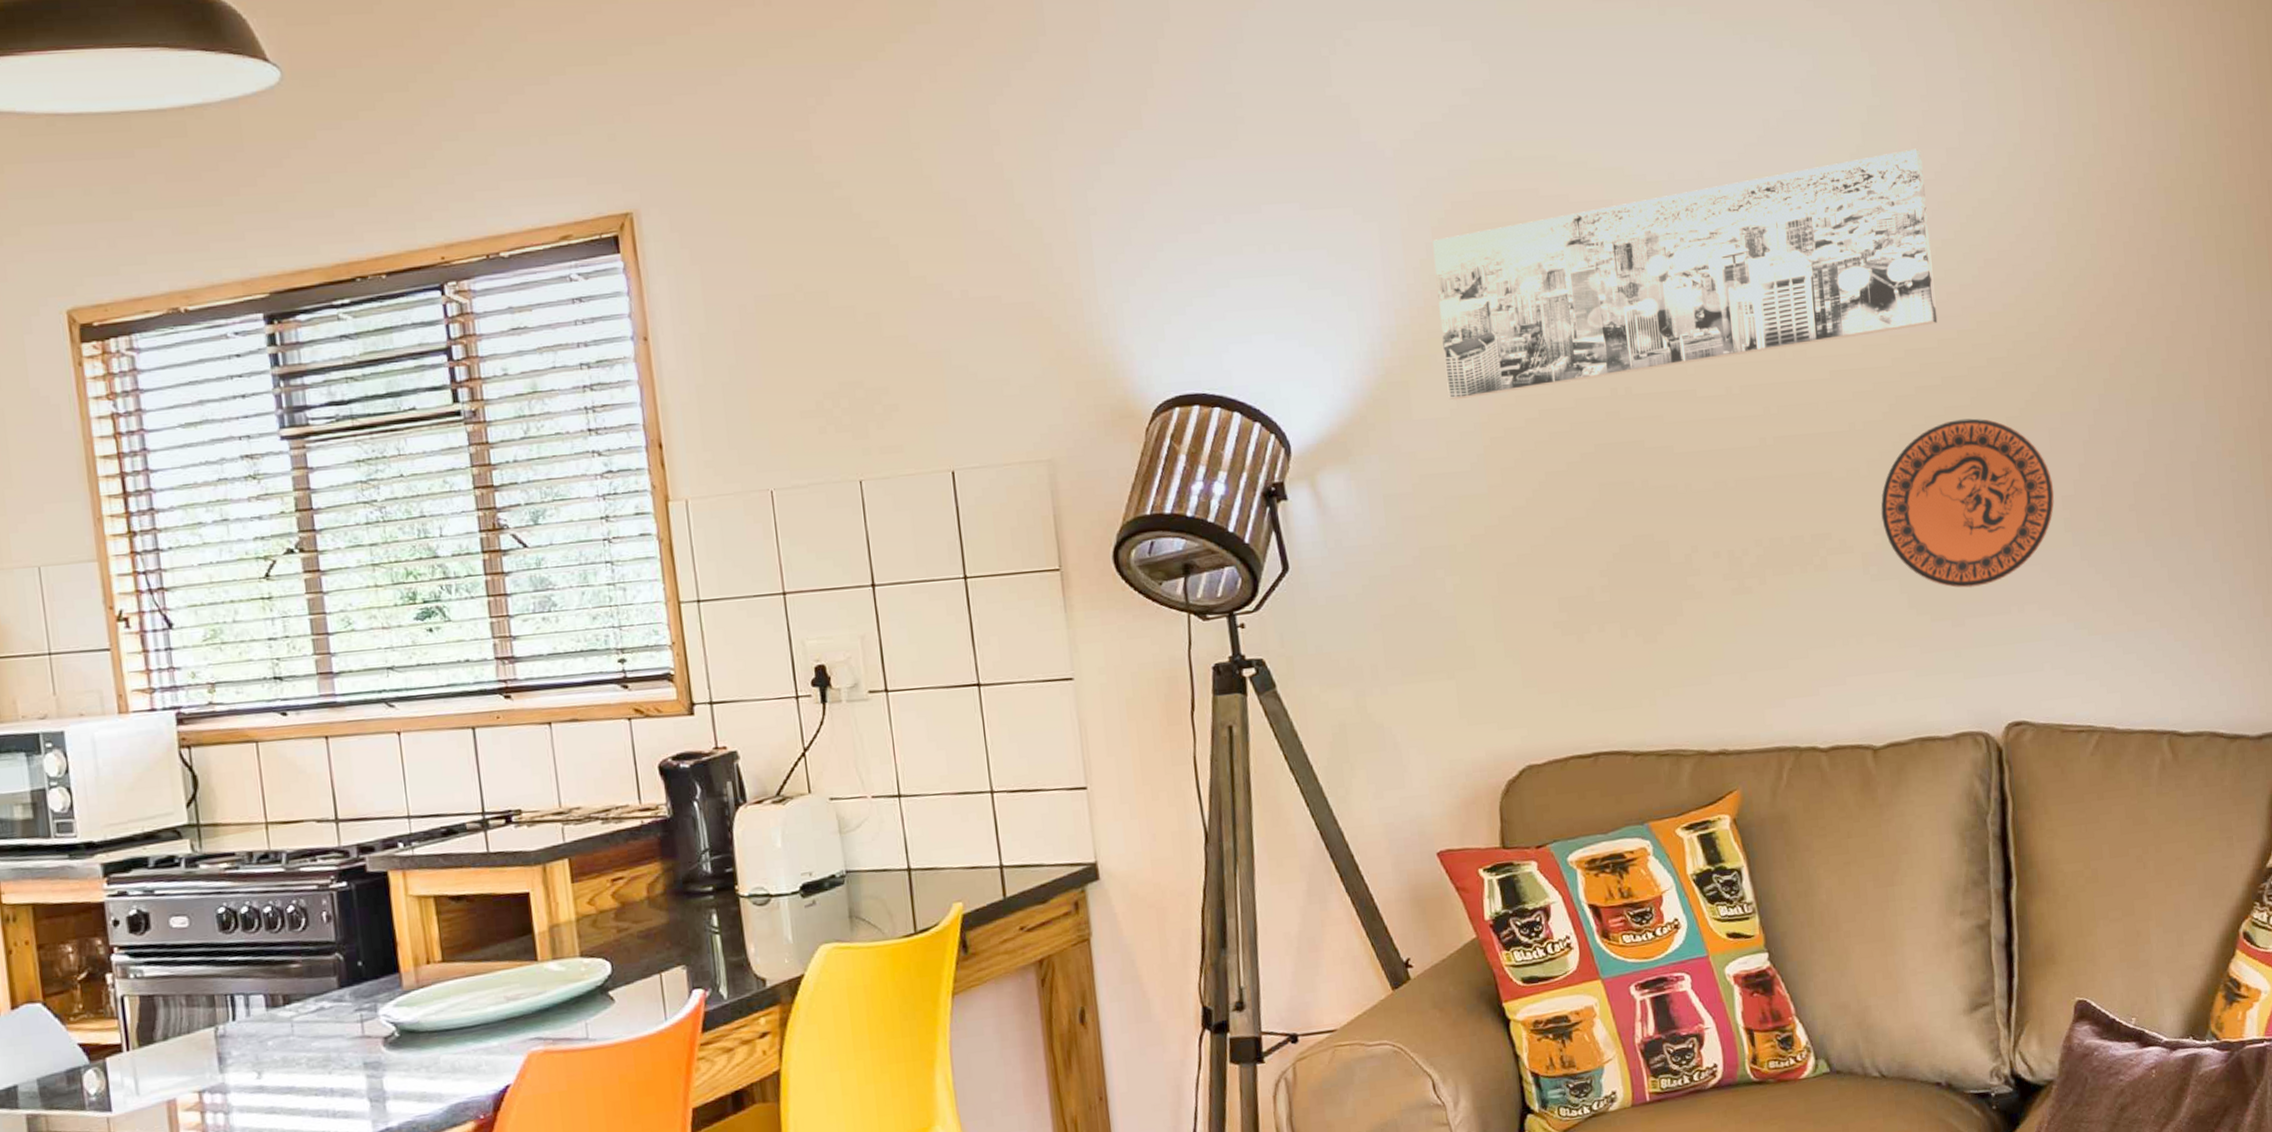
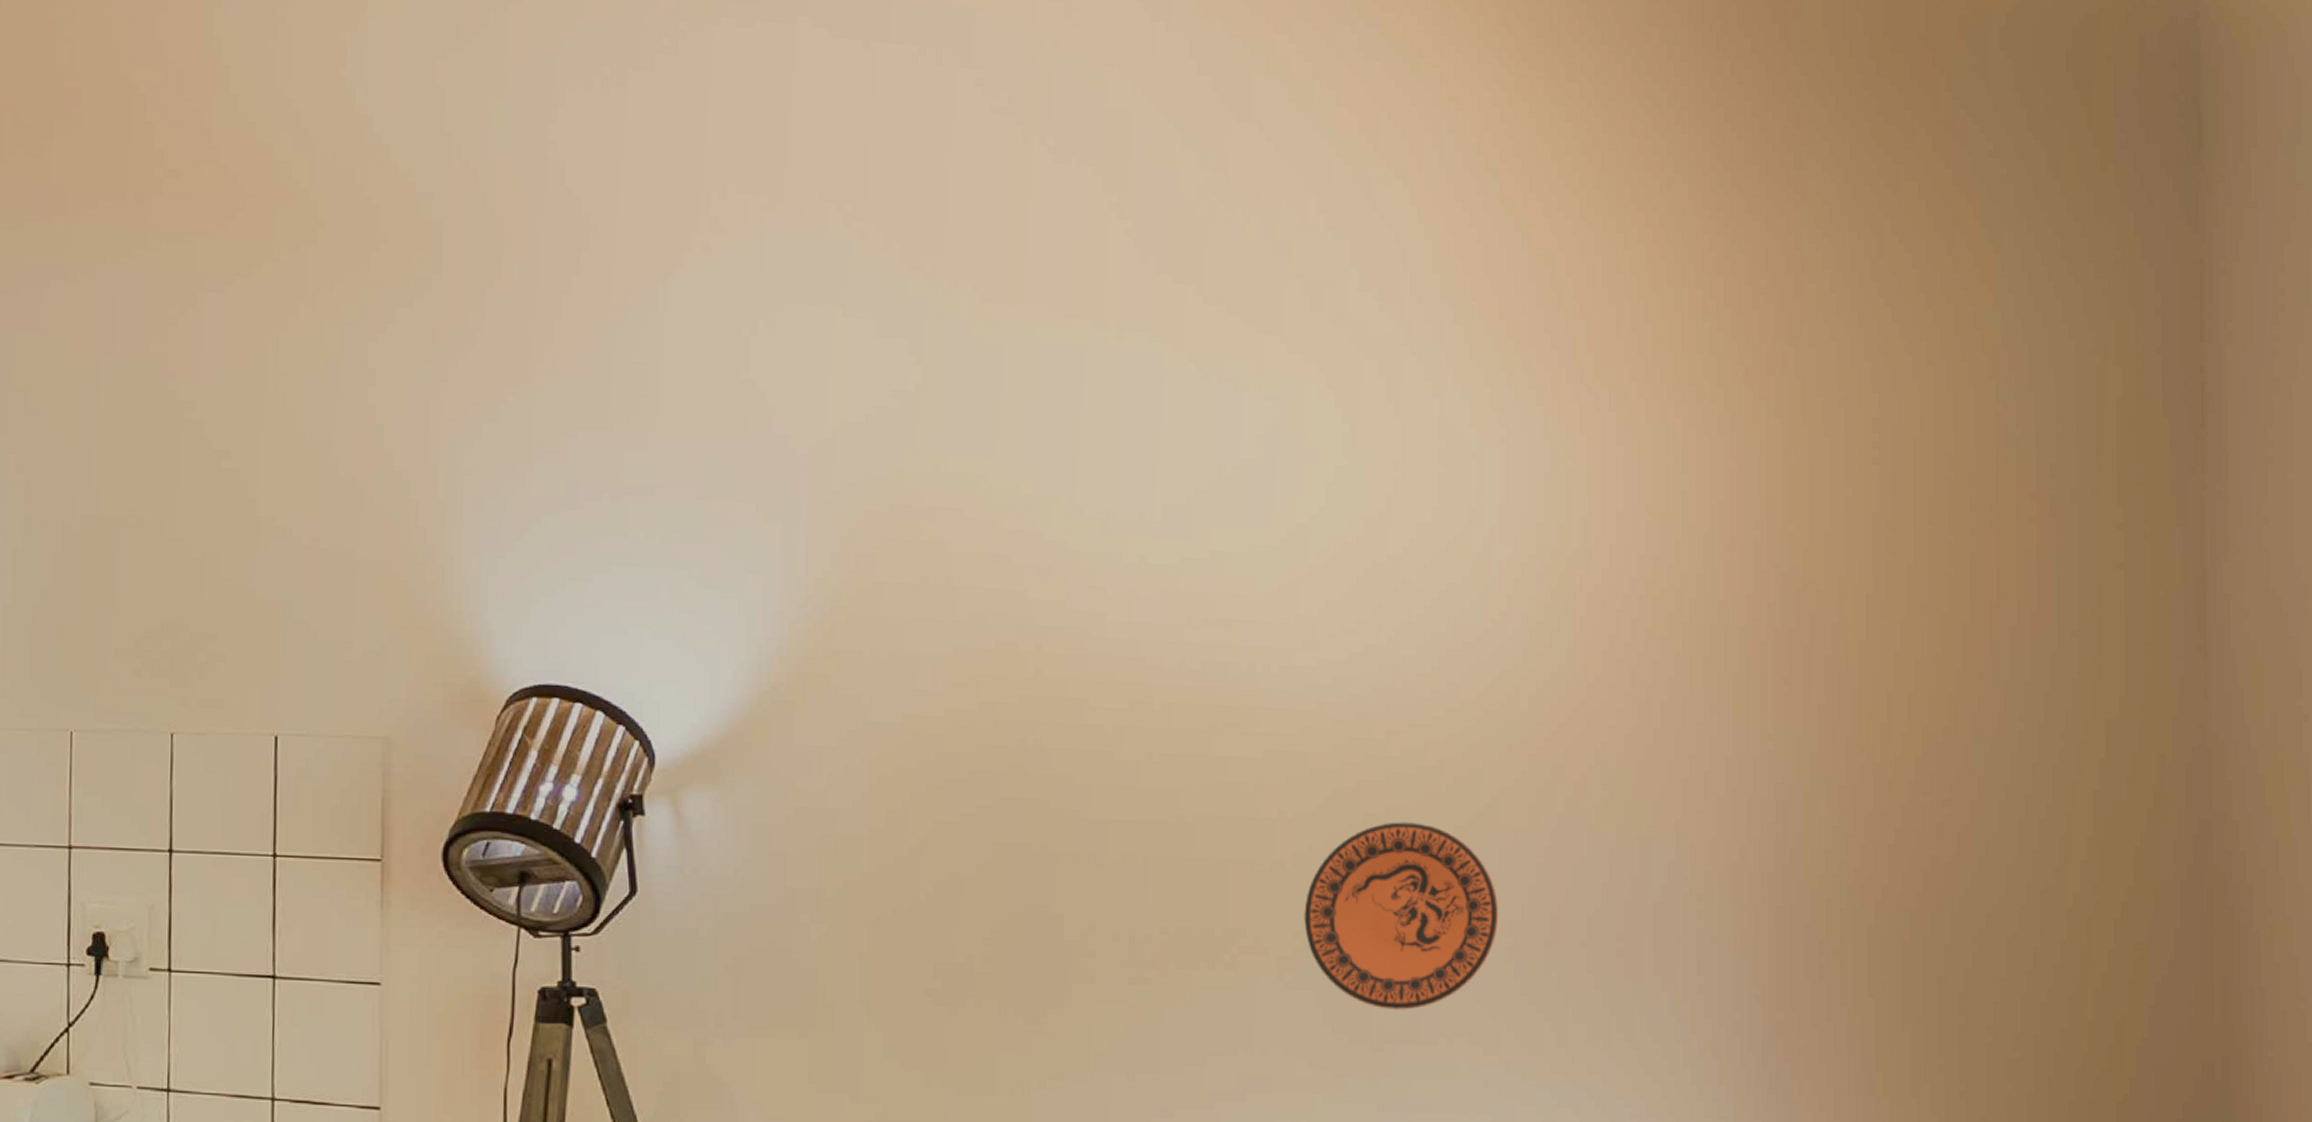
wall art: present [1432,148,1938,401] -> none [837,518,1389,730]

